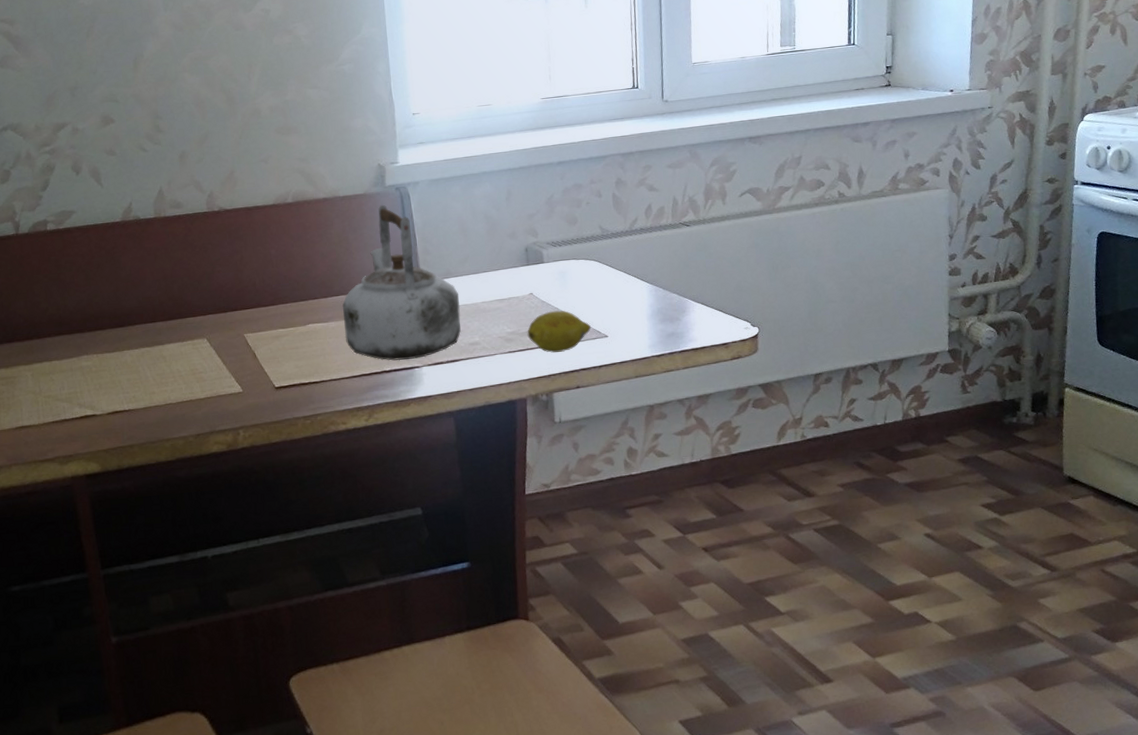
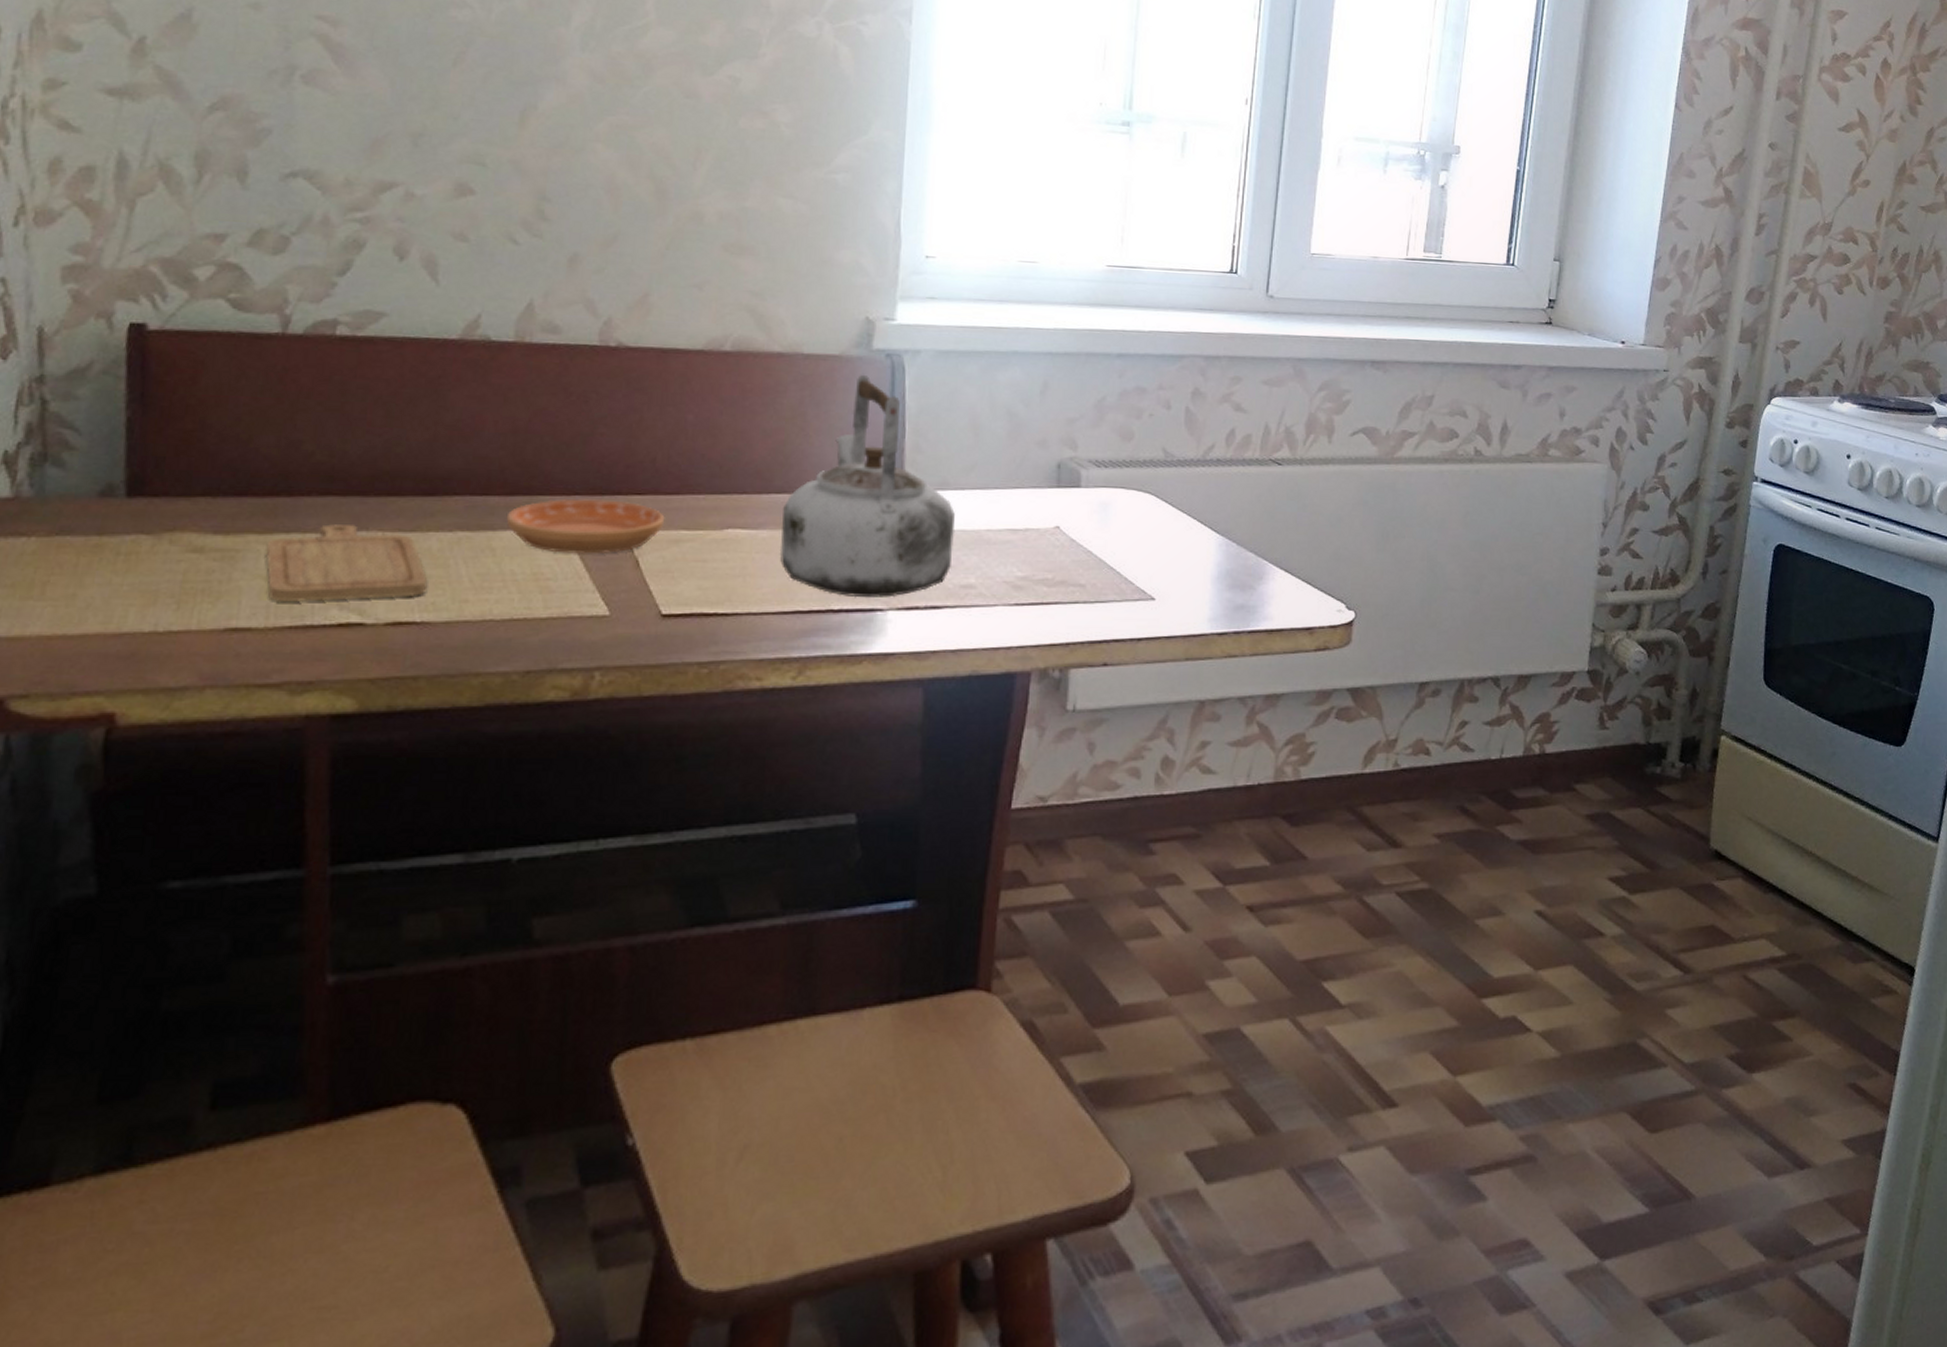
chopping board: none [30,352,129,407] -> present [266,524,428,603]
saucer: none [168,314,268,355] -> present [506,498,665,554]
fruit: present [527,310,591,353] -> none [1044,554,1133,614]

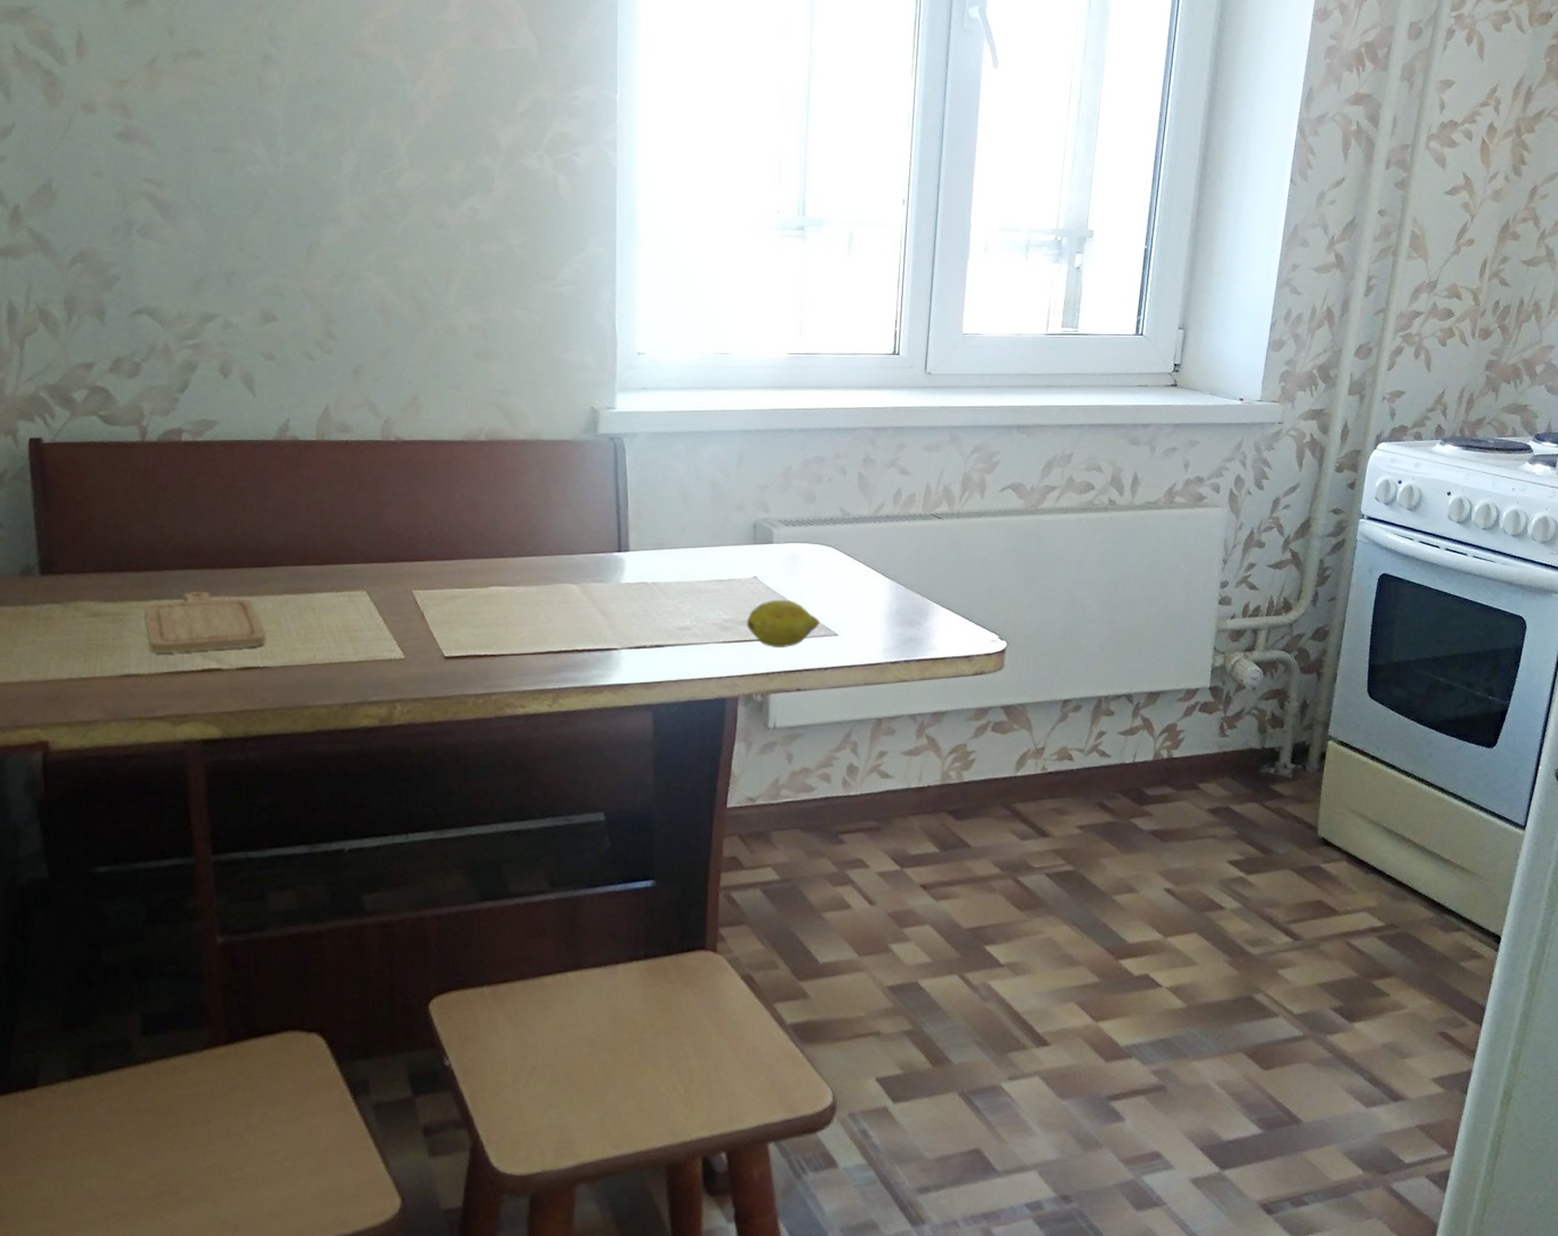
saucer: present [506,498,665,554] -> none [321,566,442,610]
kettle: present [779,374,956,598] -> none [533,455,672,640]
fruit: none [1044,554,1133,614] -> present [746,599,819,649]

